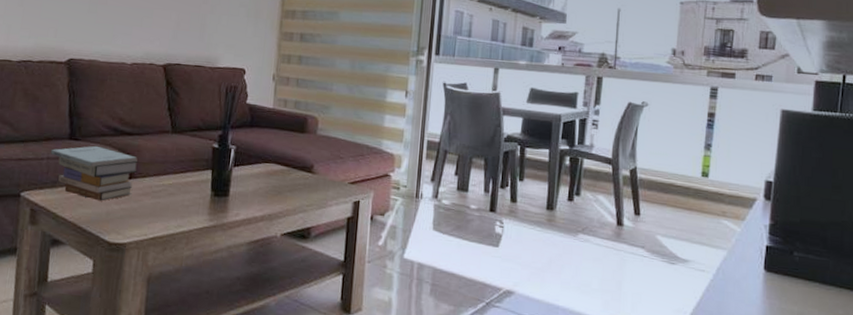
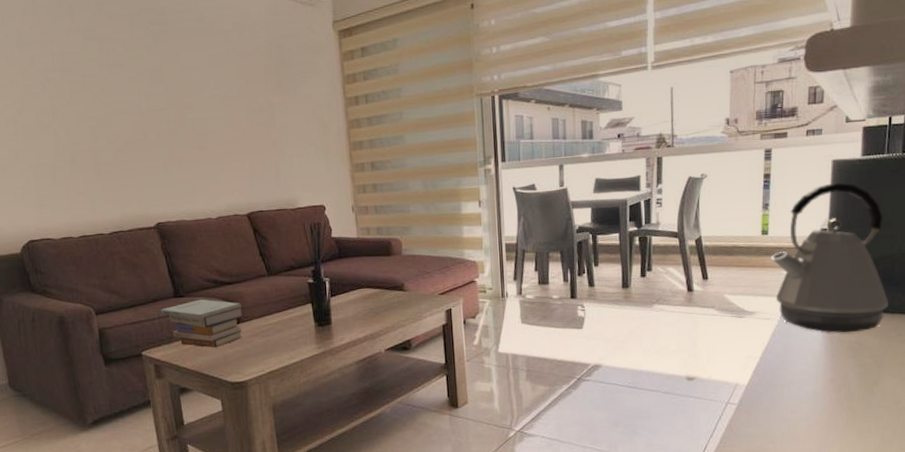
kettle: none [709,133,836,303] -> present [770,182,888,333]

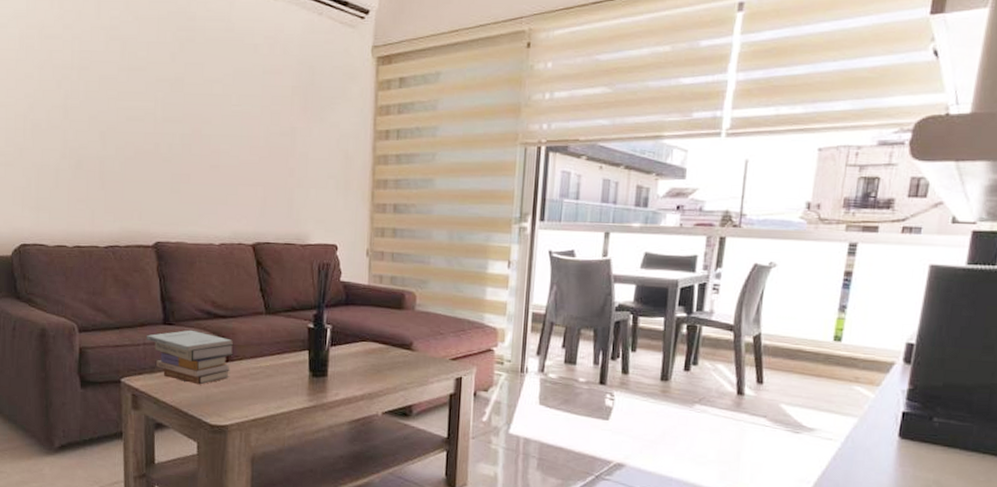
kettle: present [770,182,888,333] -> none [840,291,985,470]

